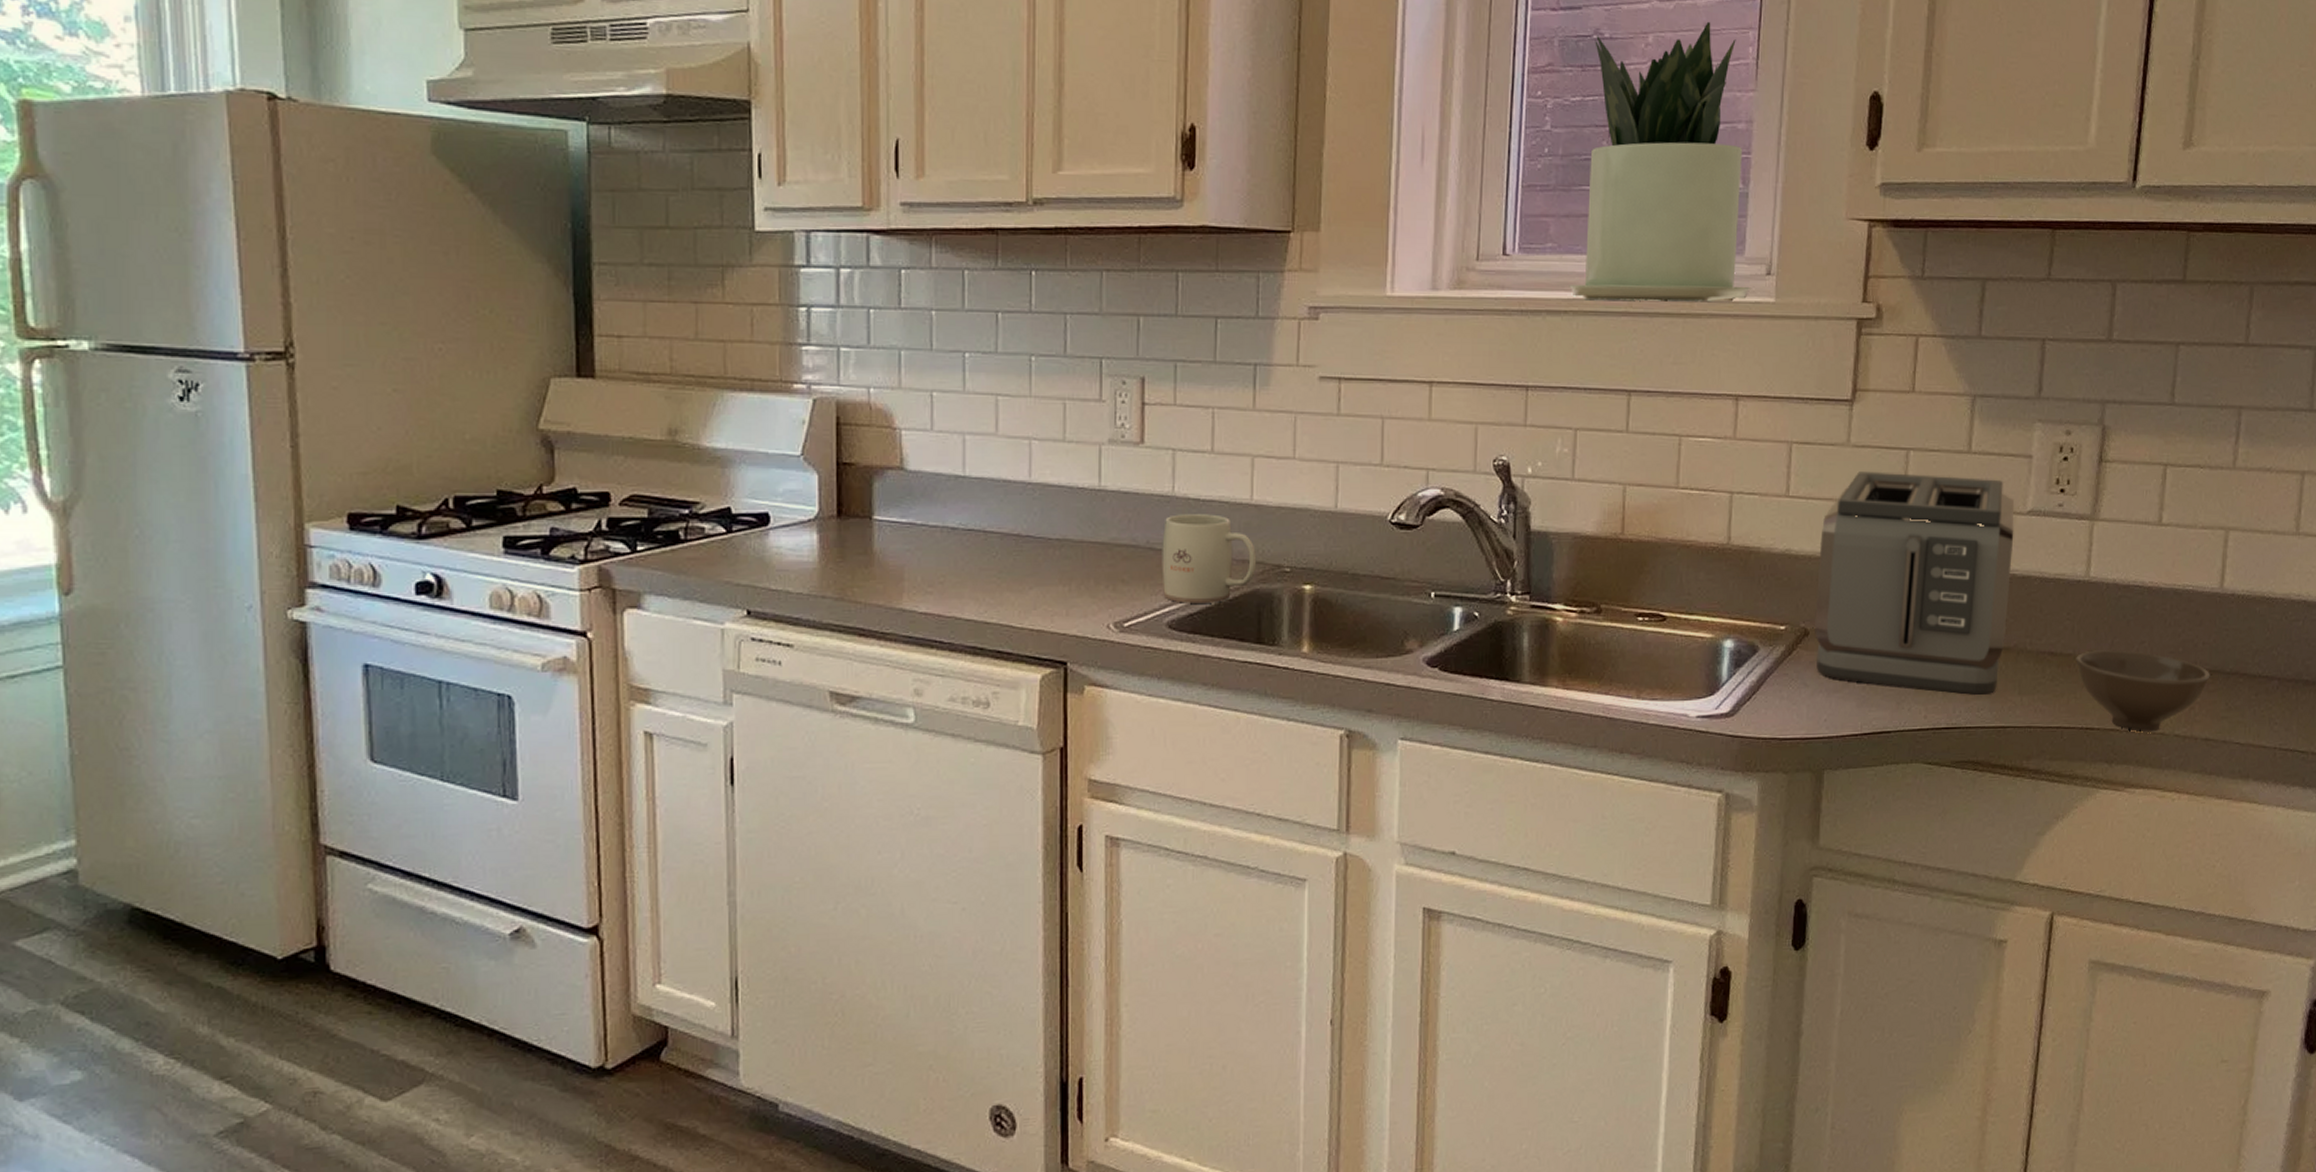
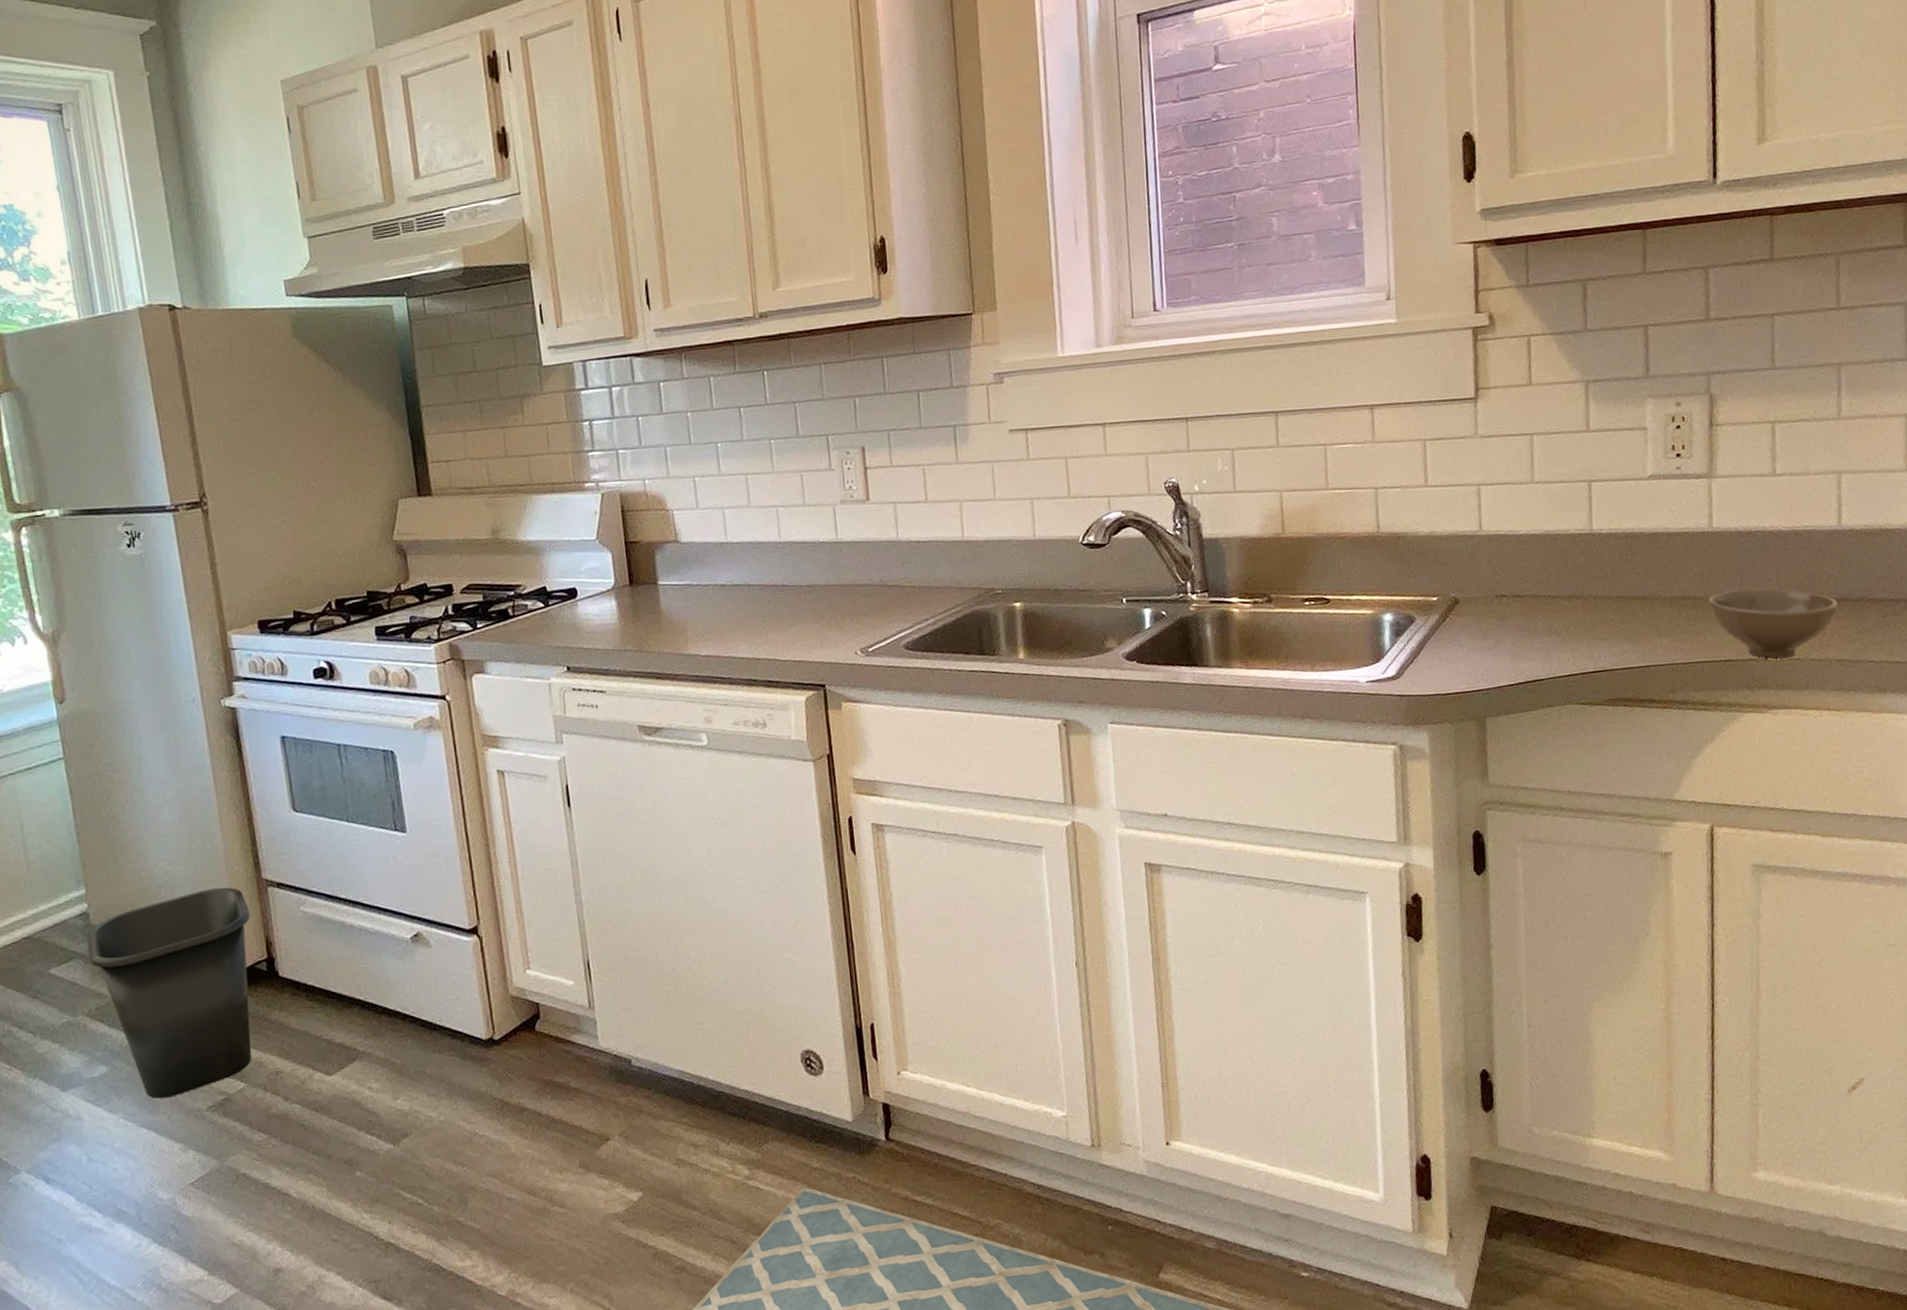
waste bin: none [71,851,298,1117] -> present [87,887,252,1099]
mug: present [1162,514,1257,603] -> none [892,552,974,628]
planter: present [1569,21,1752,302] -> none [1213,93,1375,340]
toaster: present [1815,471,2014,695] -> none [1460,452,1640,641]

